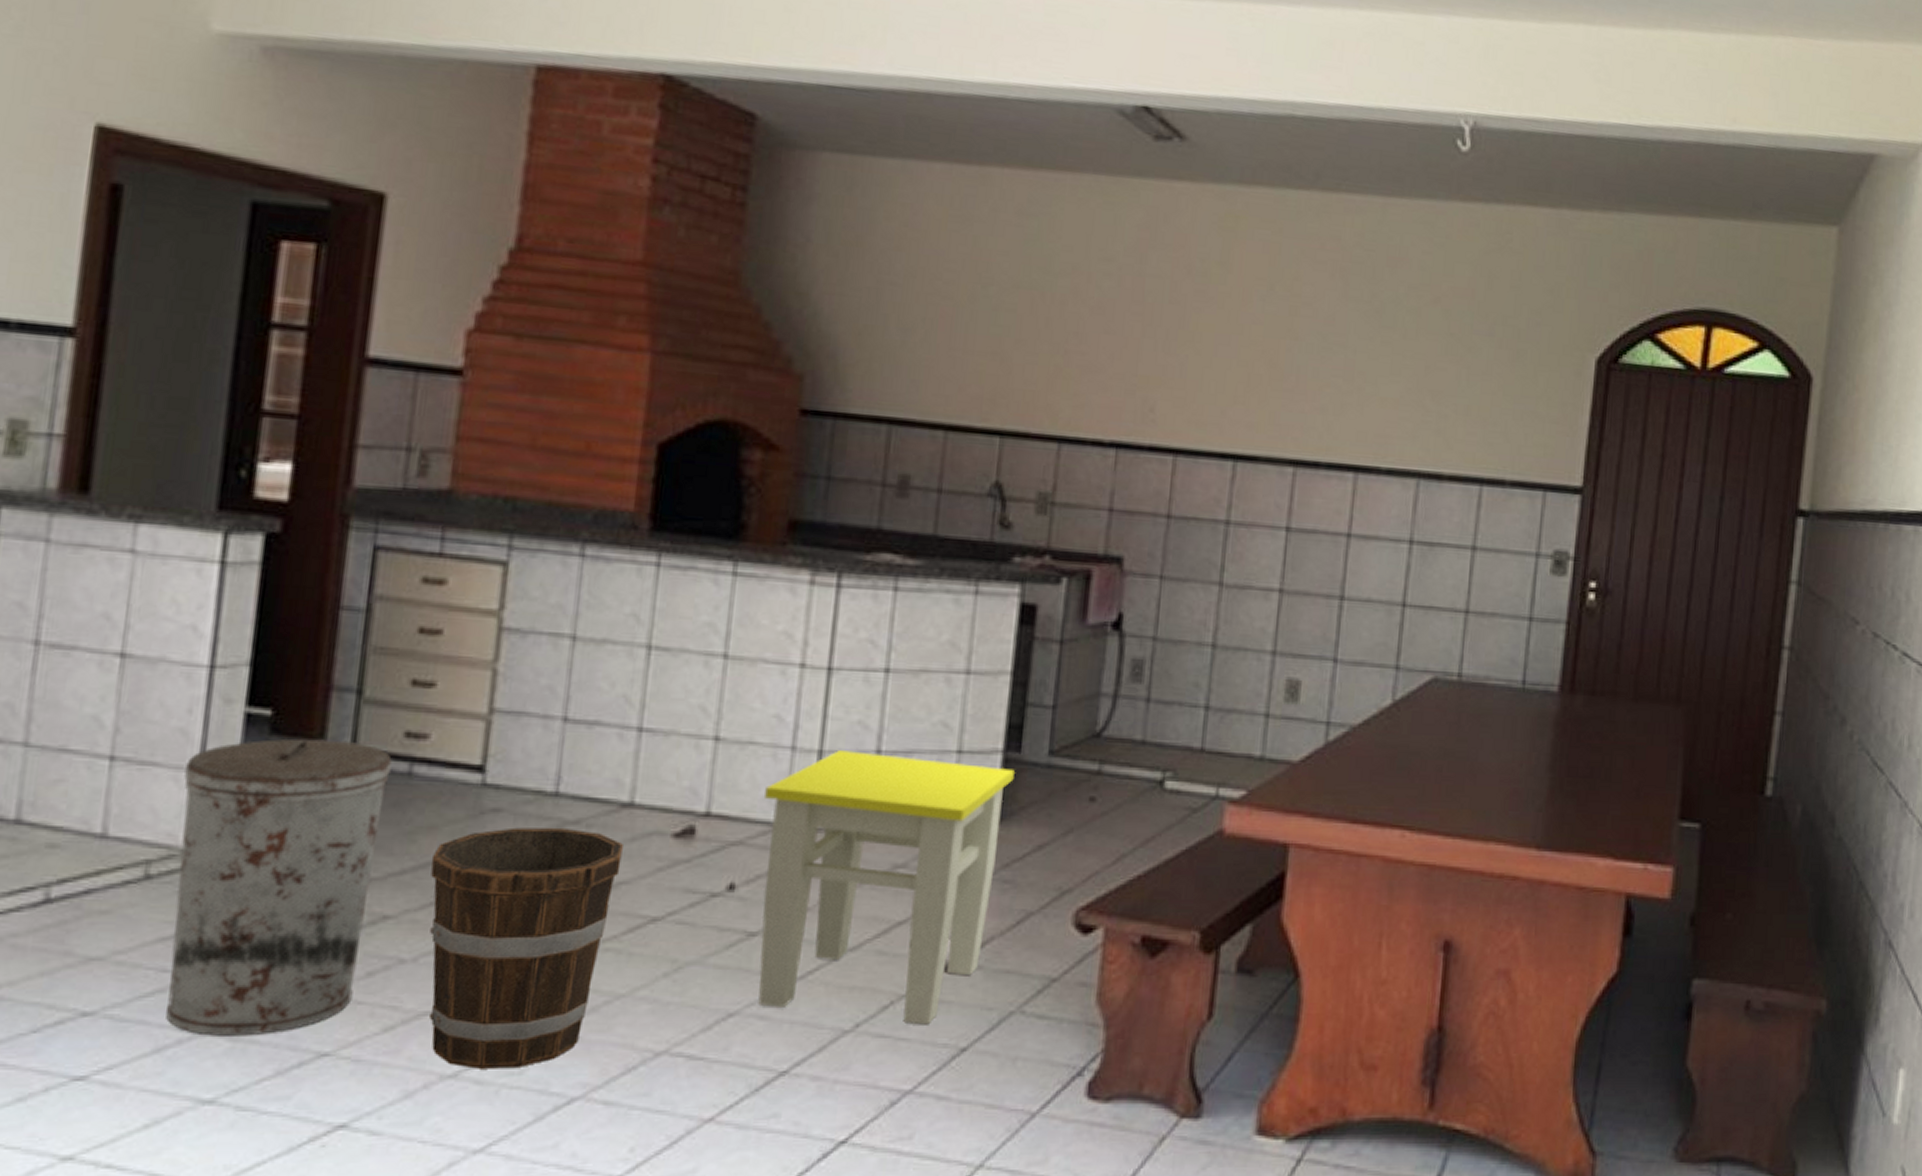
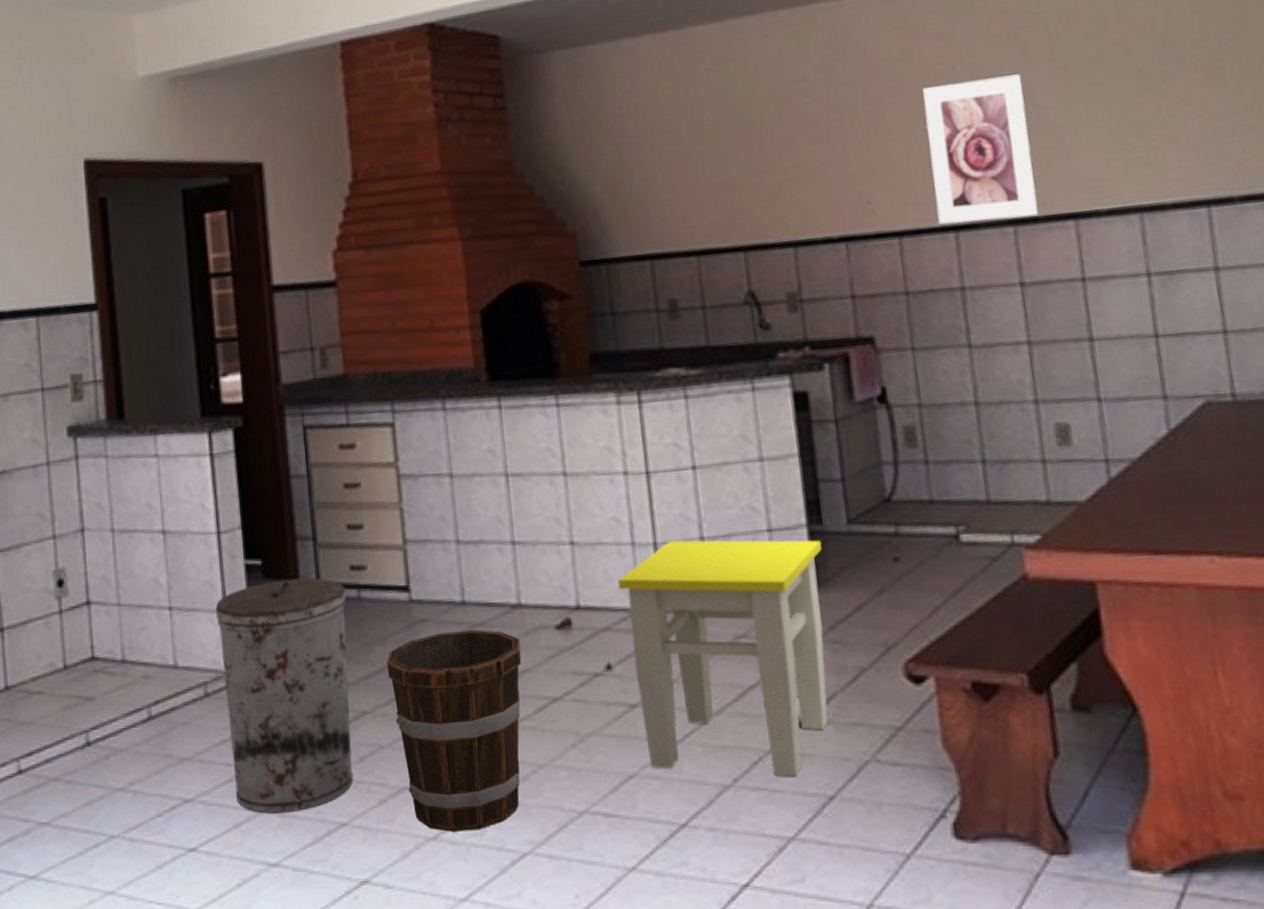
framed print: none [1219,300,1337,460] -> present [923,74,1039,225]

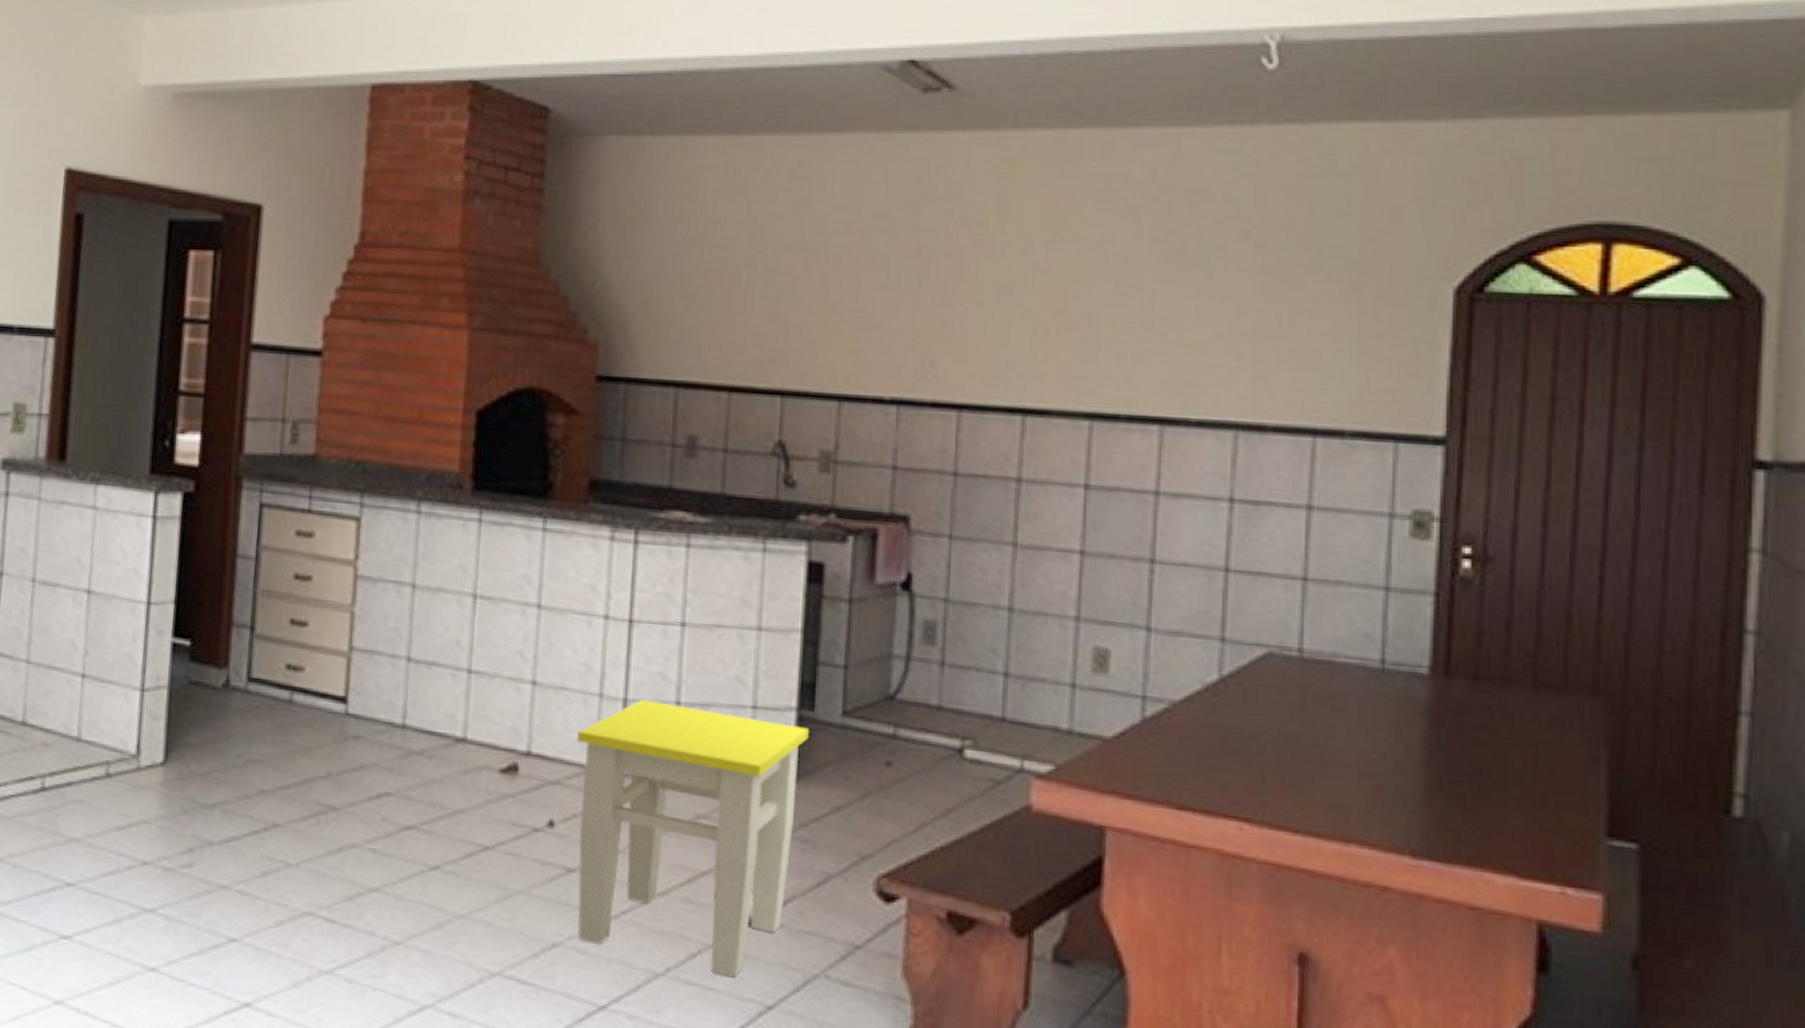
trash can: present [215,578,354,814] -> none [122,666,277,917]
bucket: present [386,629,522,832] -> none [308,754,459,972]
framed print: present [923,74,1039,225] -> none [1006,248,1131,413]

